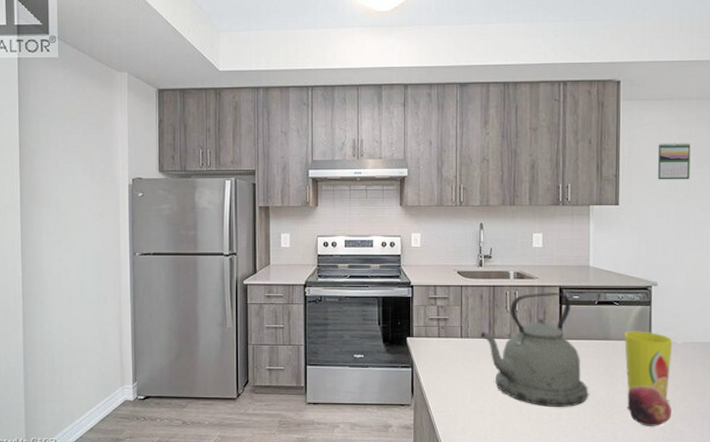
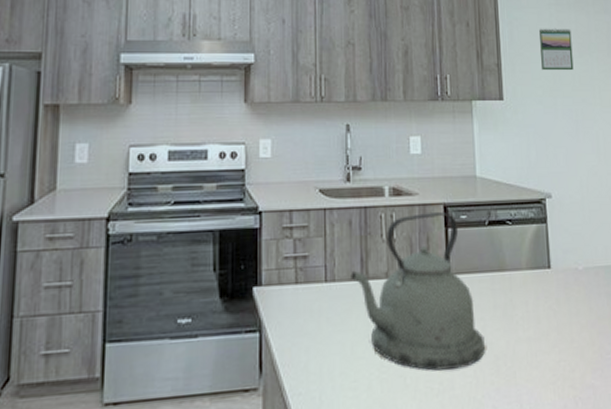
cup: present [624,331,673,399] -> none [521,256,575,344]
fruit: present [627,386,671,427] -> none [530,328,581,385]

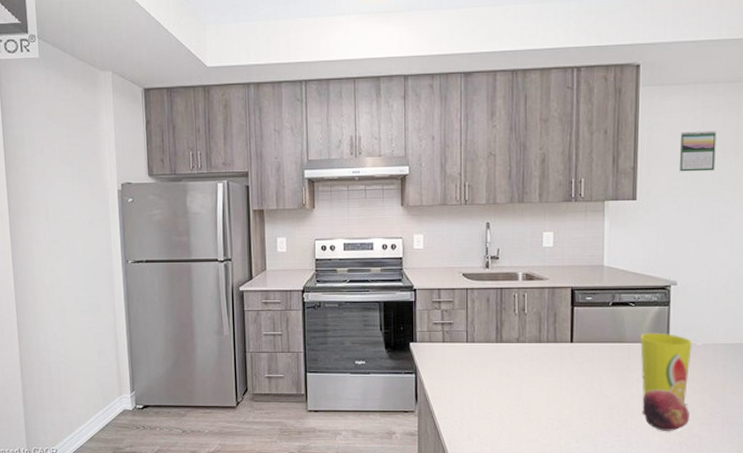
kettle: present [351,211,486,371] -> none [487,293,602,412]
cup: none [521,256,575,344] -> present [640,332,692,403]
fruit: none [530,328,581,385] -> present [642,389,689,432]

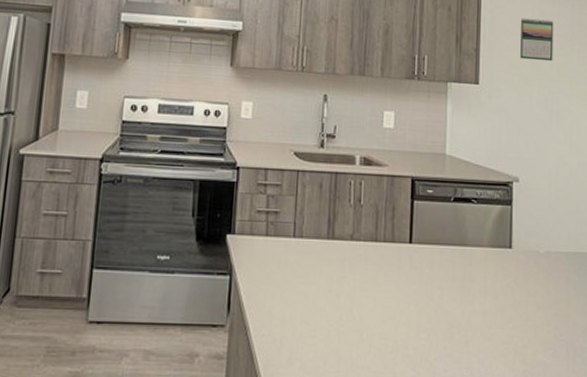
cup: present [640,332,692,403] -> none [483,235,535,321]
fruit: present [642,389,689,432] -> none [484,304,533,358]

